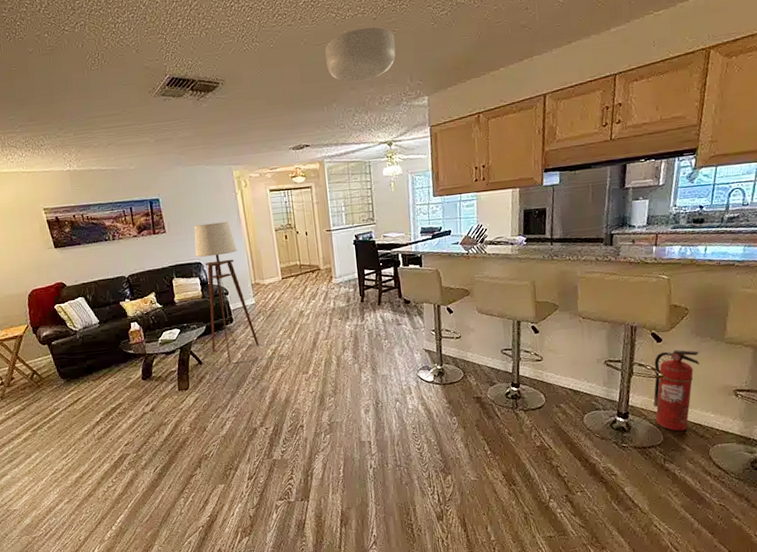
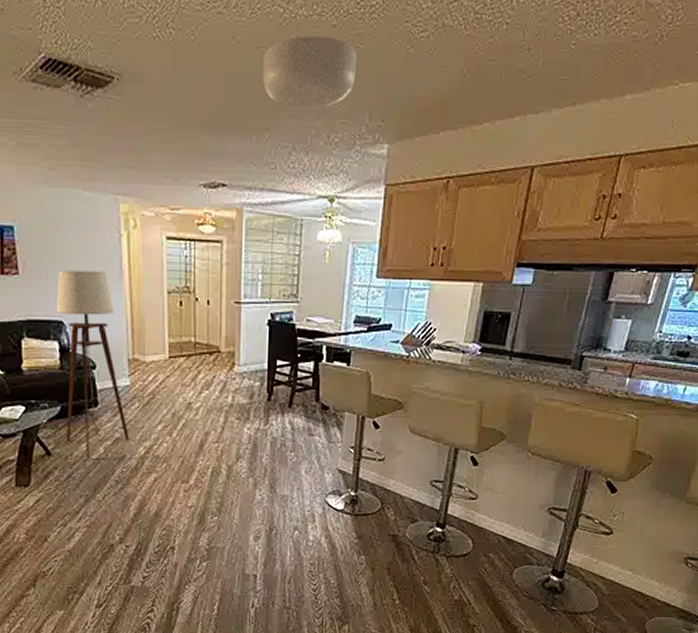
fire extinguisher: present [653,349,700,431] -> none [593,503,656,598]

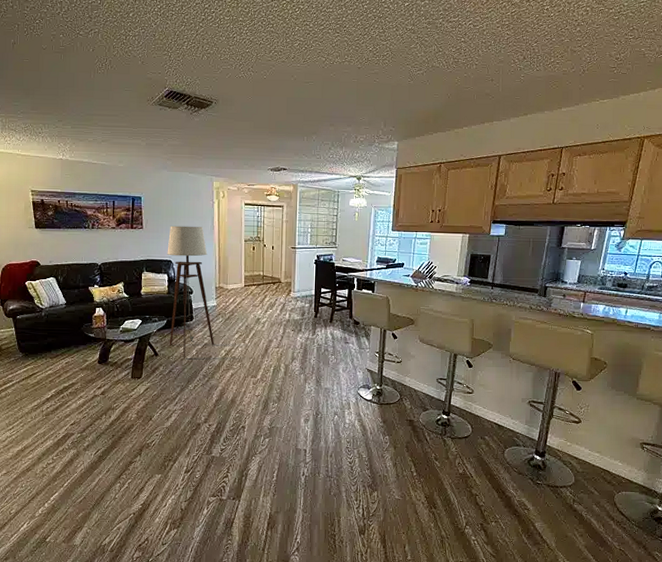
ceiling light: present [263,35,358,109] -> none [312,74,375,120]

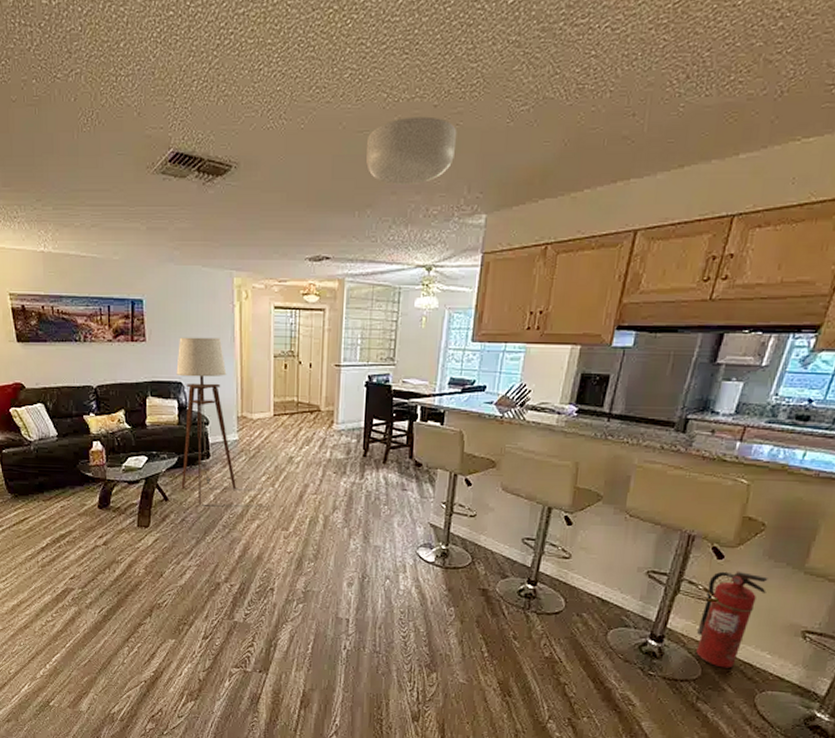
ceiling light: none [312,74,375,120] -> present [366,116,458,184]
fire extinguisher: none [568,398,613,475] -> present [696,570,768,668]

